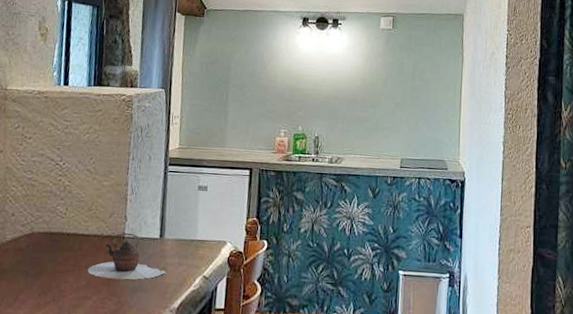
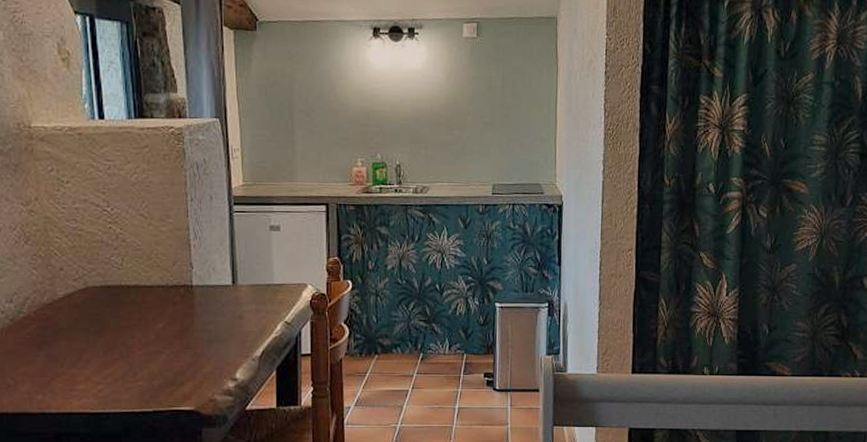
teapot: present [87,232,166,280] -> none [155,281,244,331]

